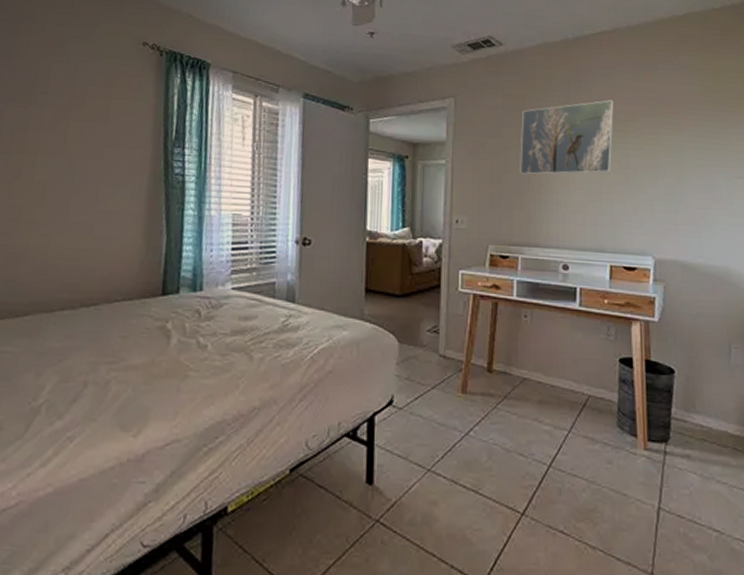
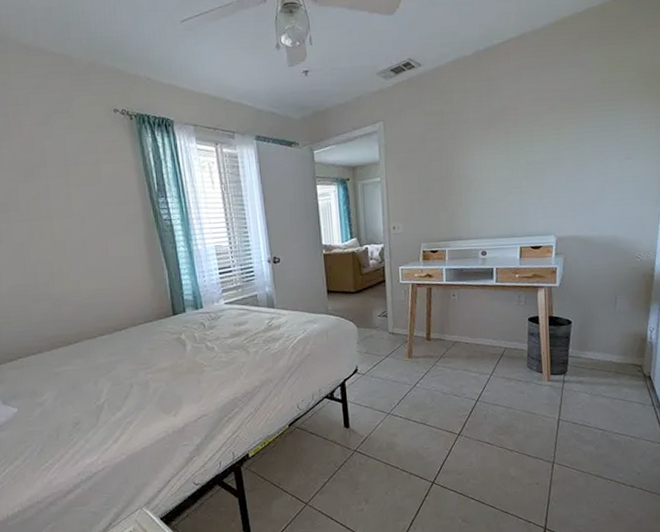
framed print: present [520,100,614,175] -> none [442,103,521,181]

